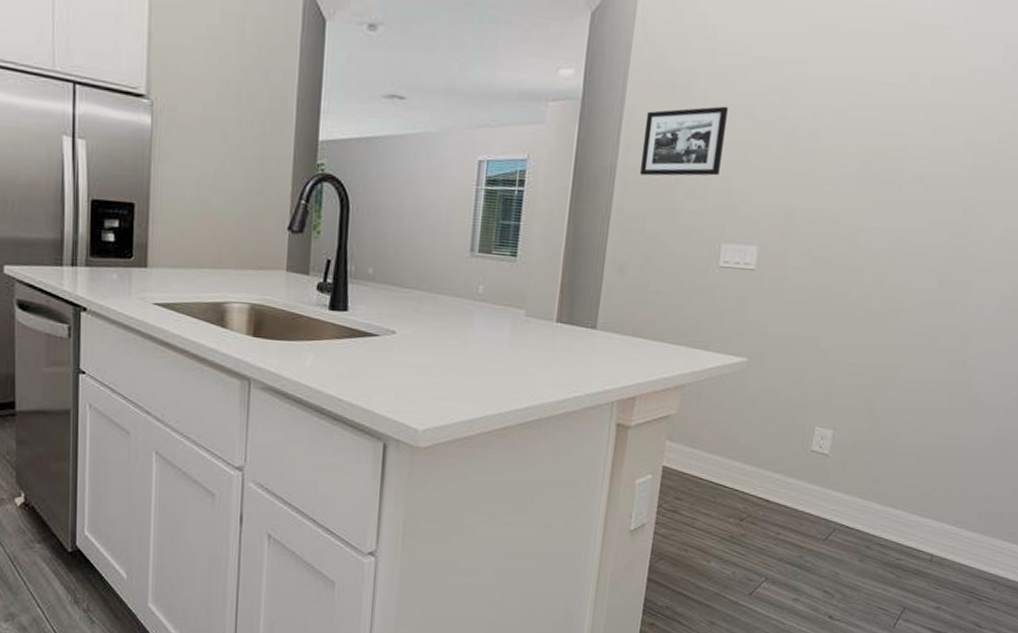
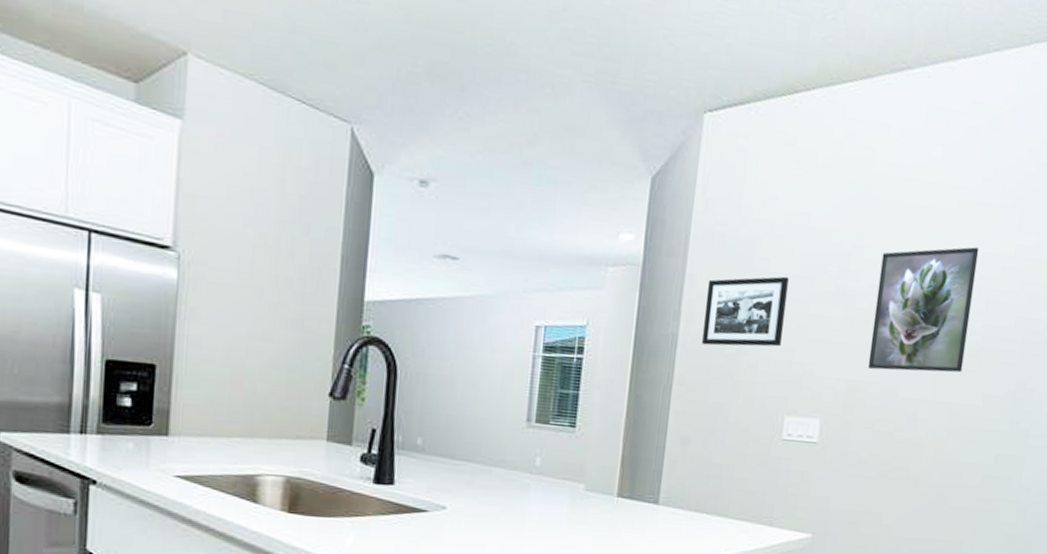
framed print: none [807,70,928,199] -> present [867,247,979,373]

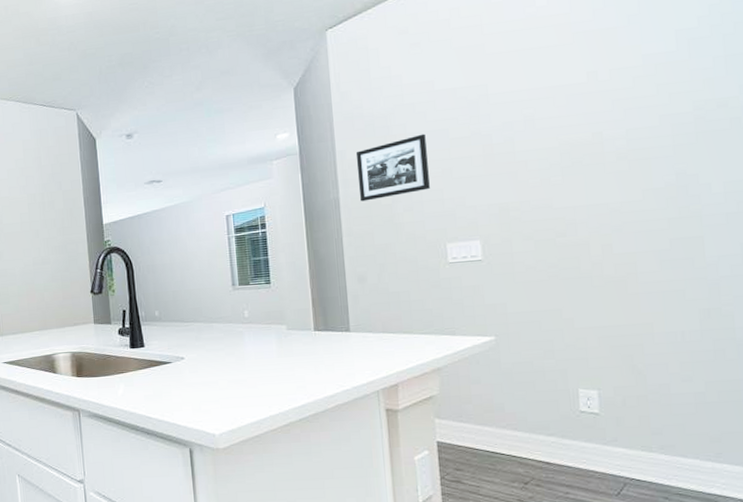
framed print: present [867,247,979,373] -> none [508,67,613,190]

